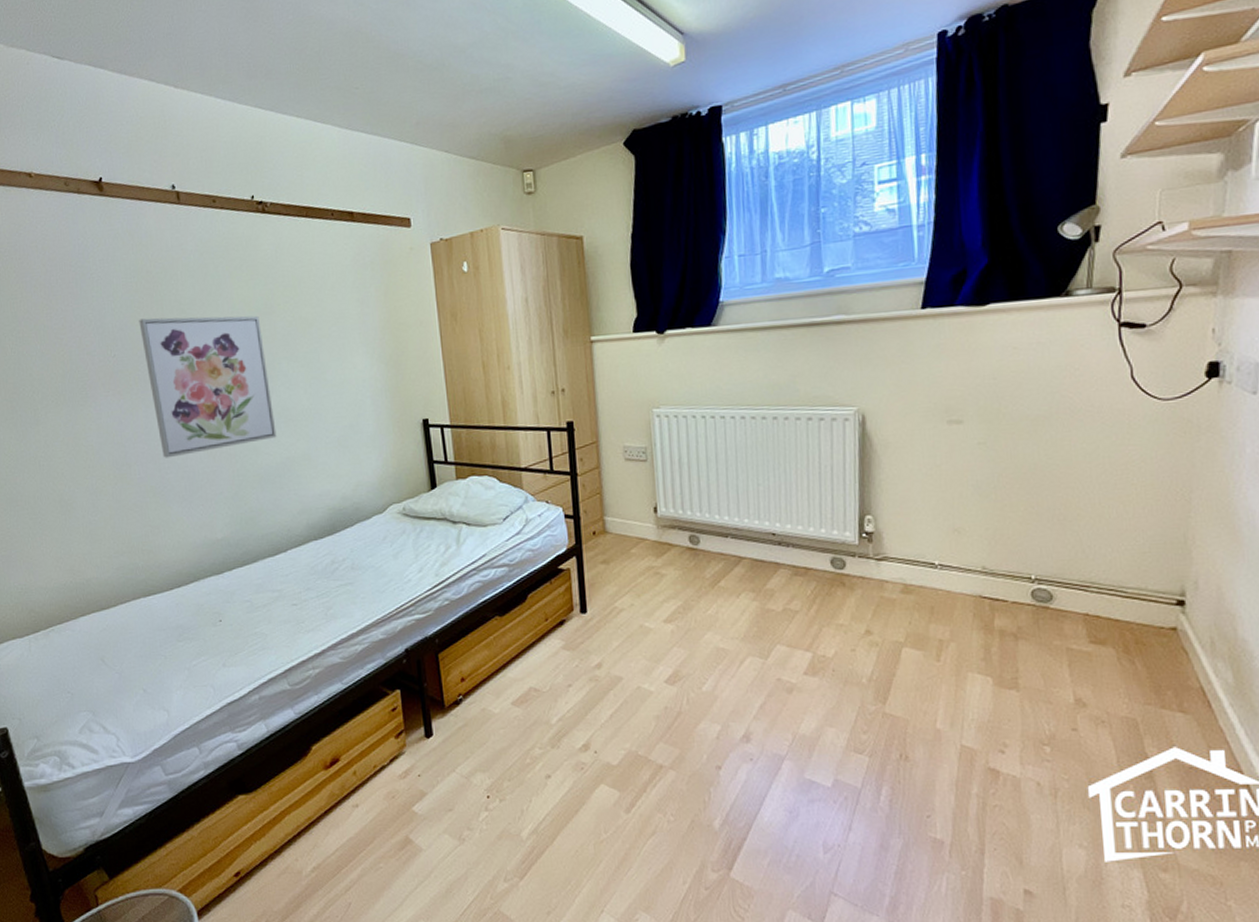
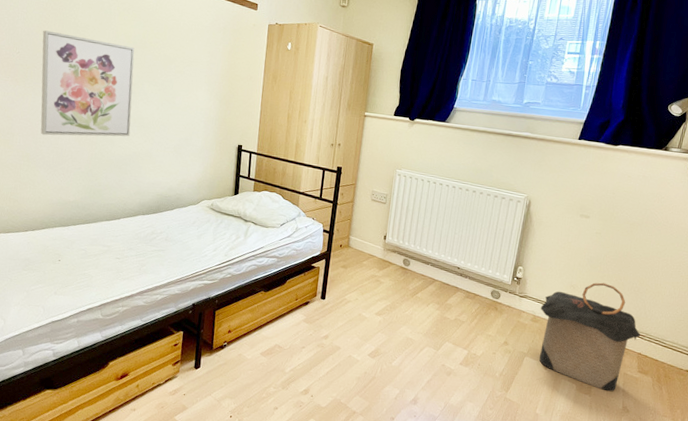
laundry hamper: none [911,516,1083,680] -> present [539,282,641,392]

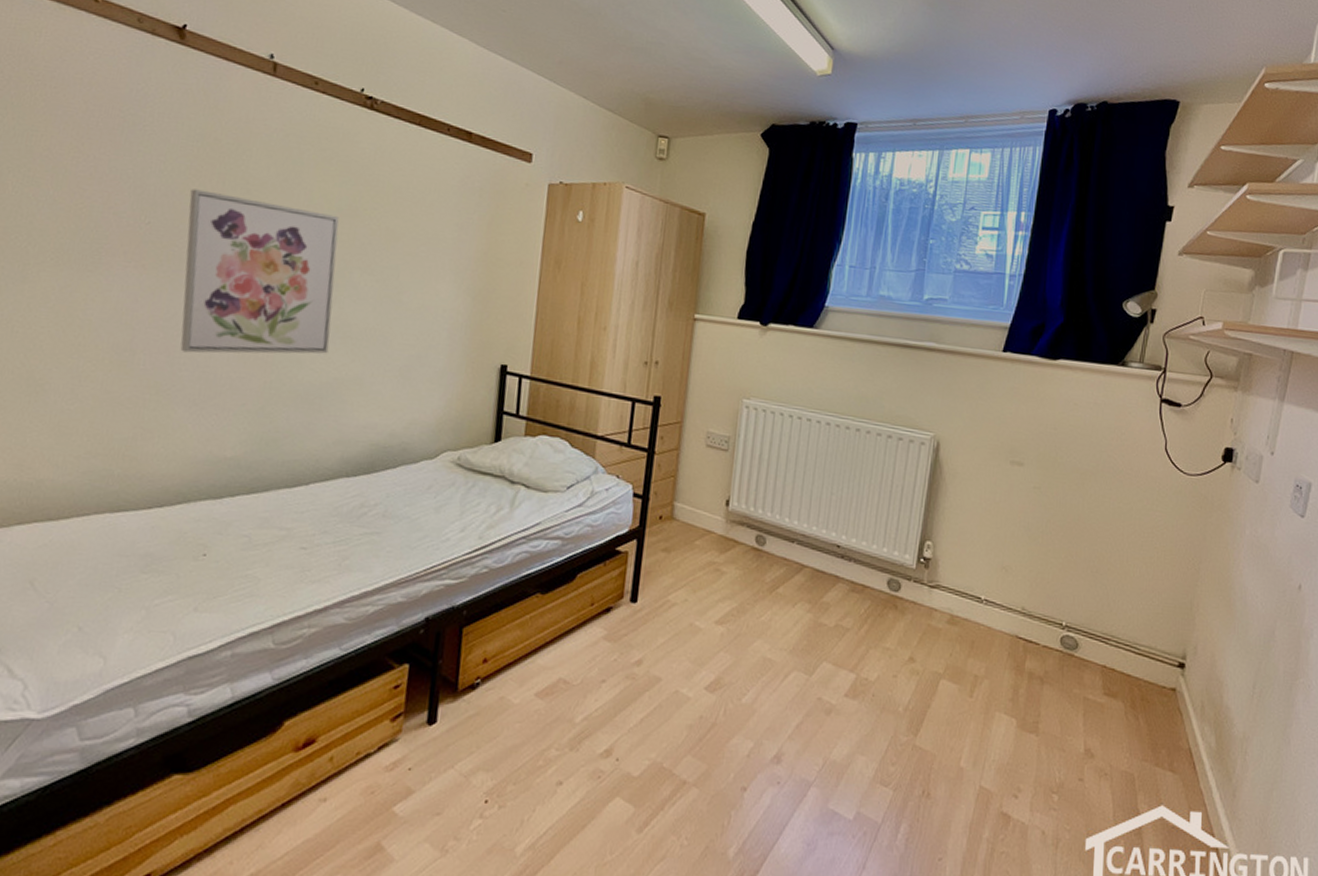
laundry hamper: present [539,282,641,392] -> none [959,561,1104,728]

